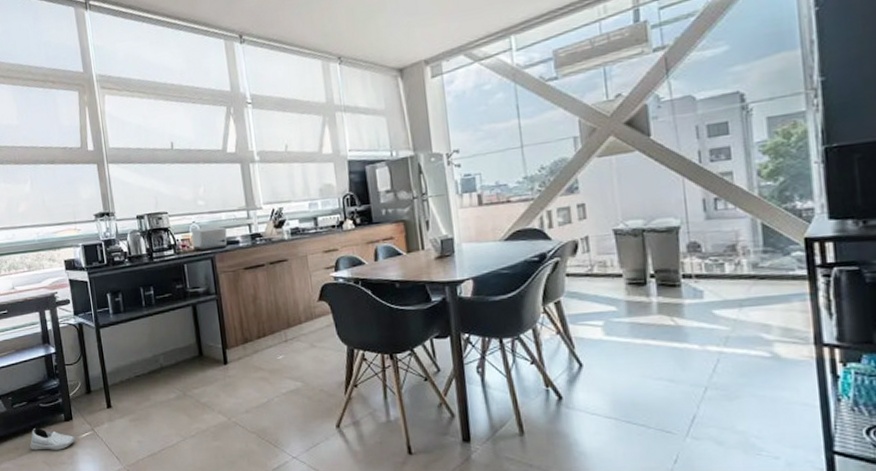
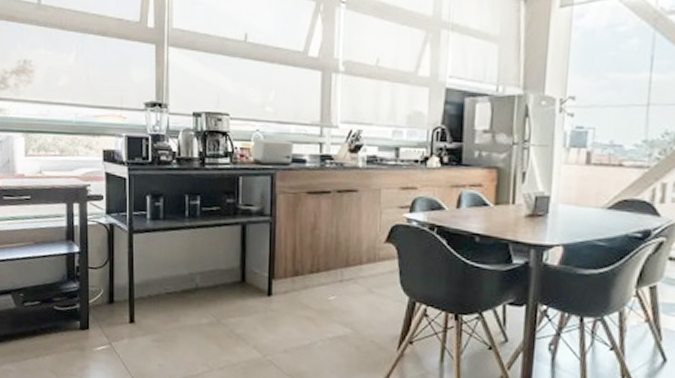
shoe: present [29,428,76,450] -> none [37,332,90,360]

